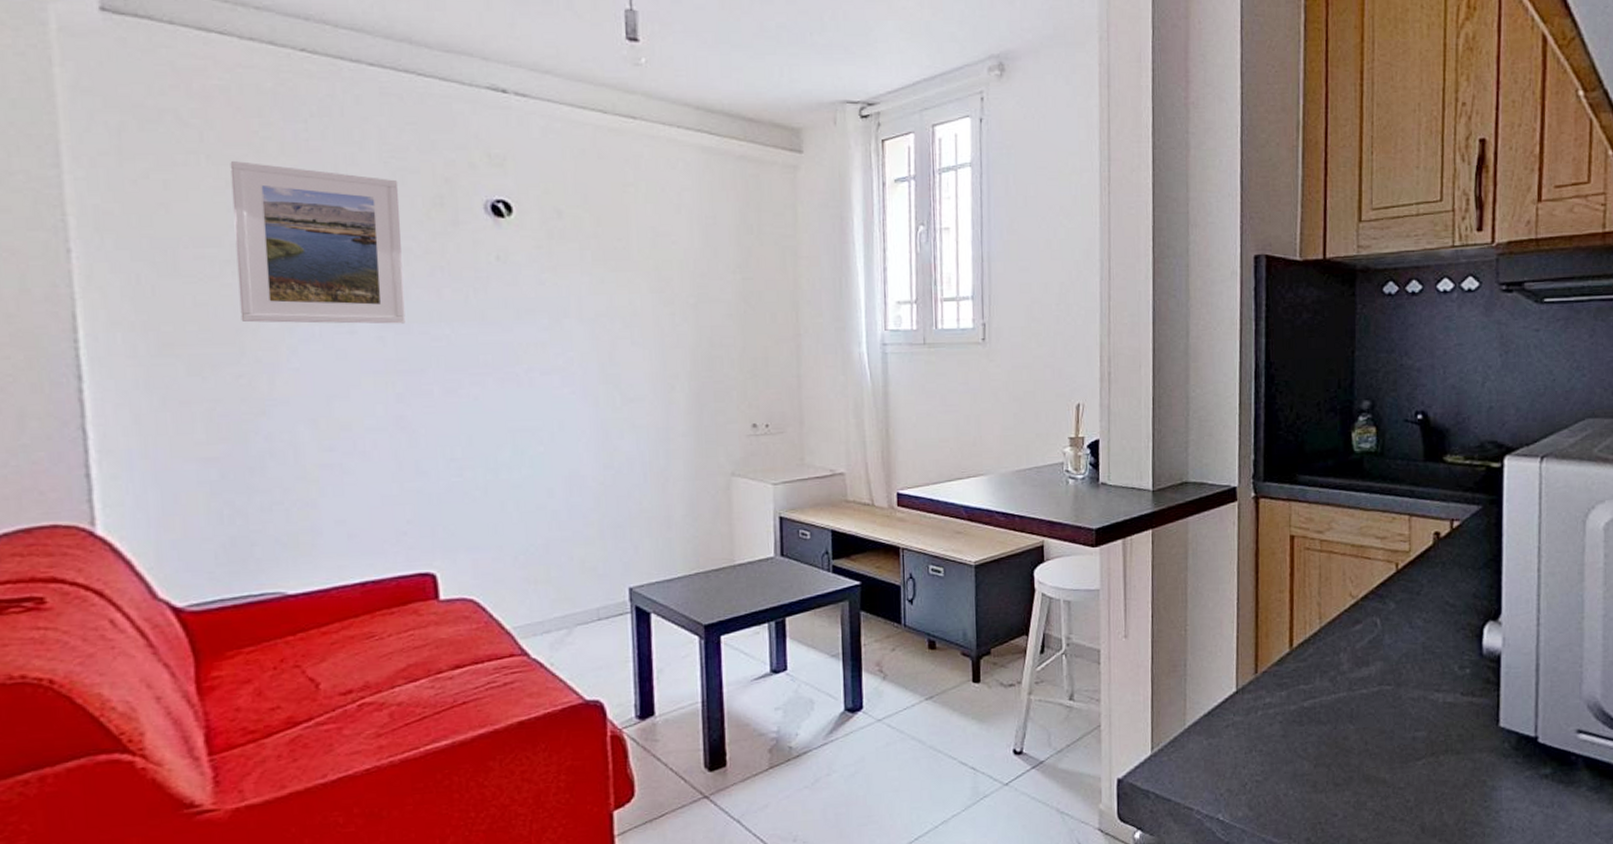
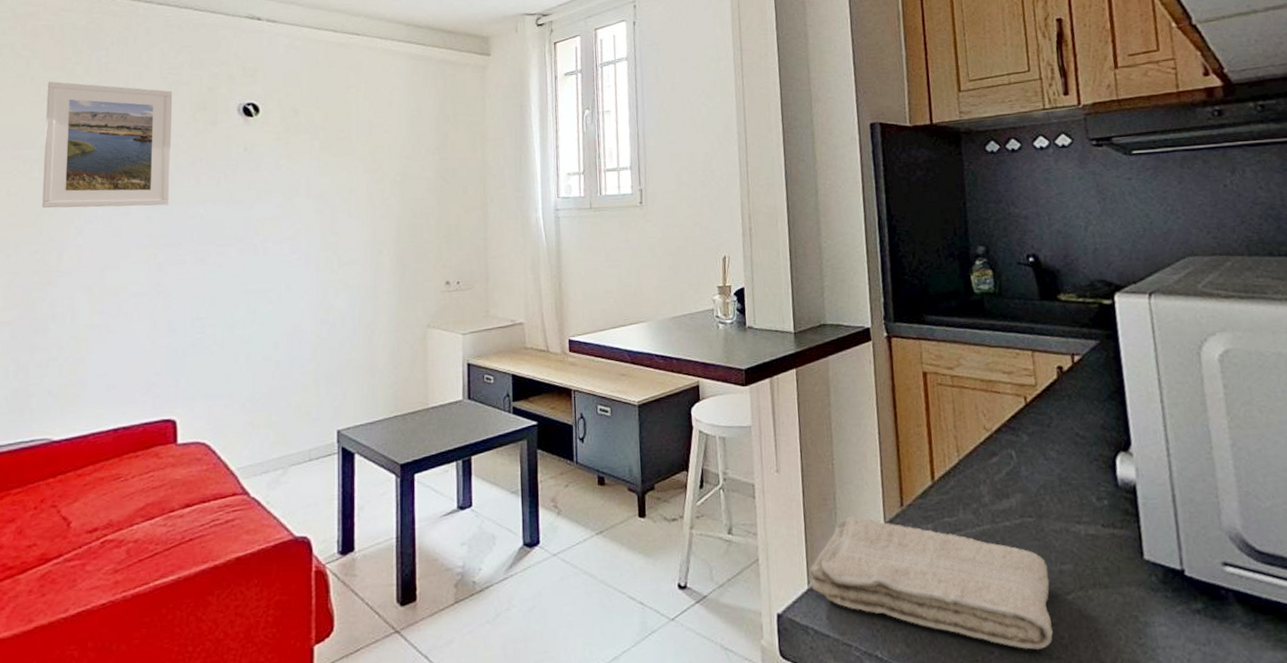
washcloth: none [1153,683,1401,812] -> present [809,516,1054,650]

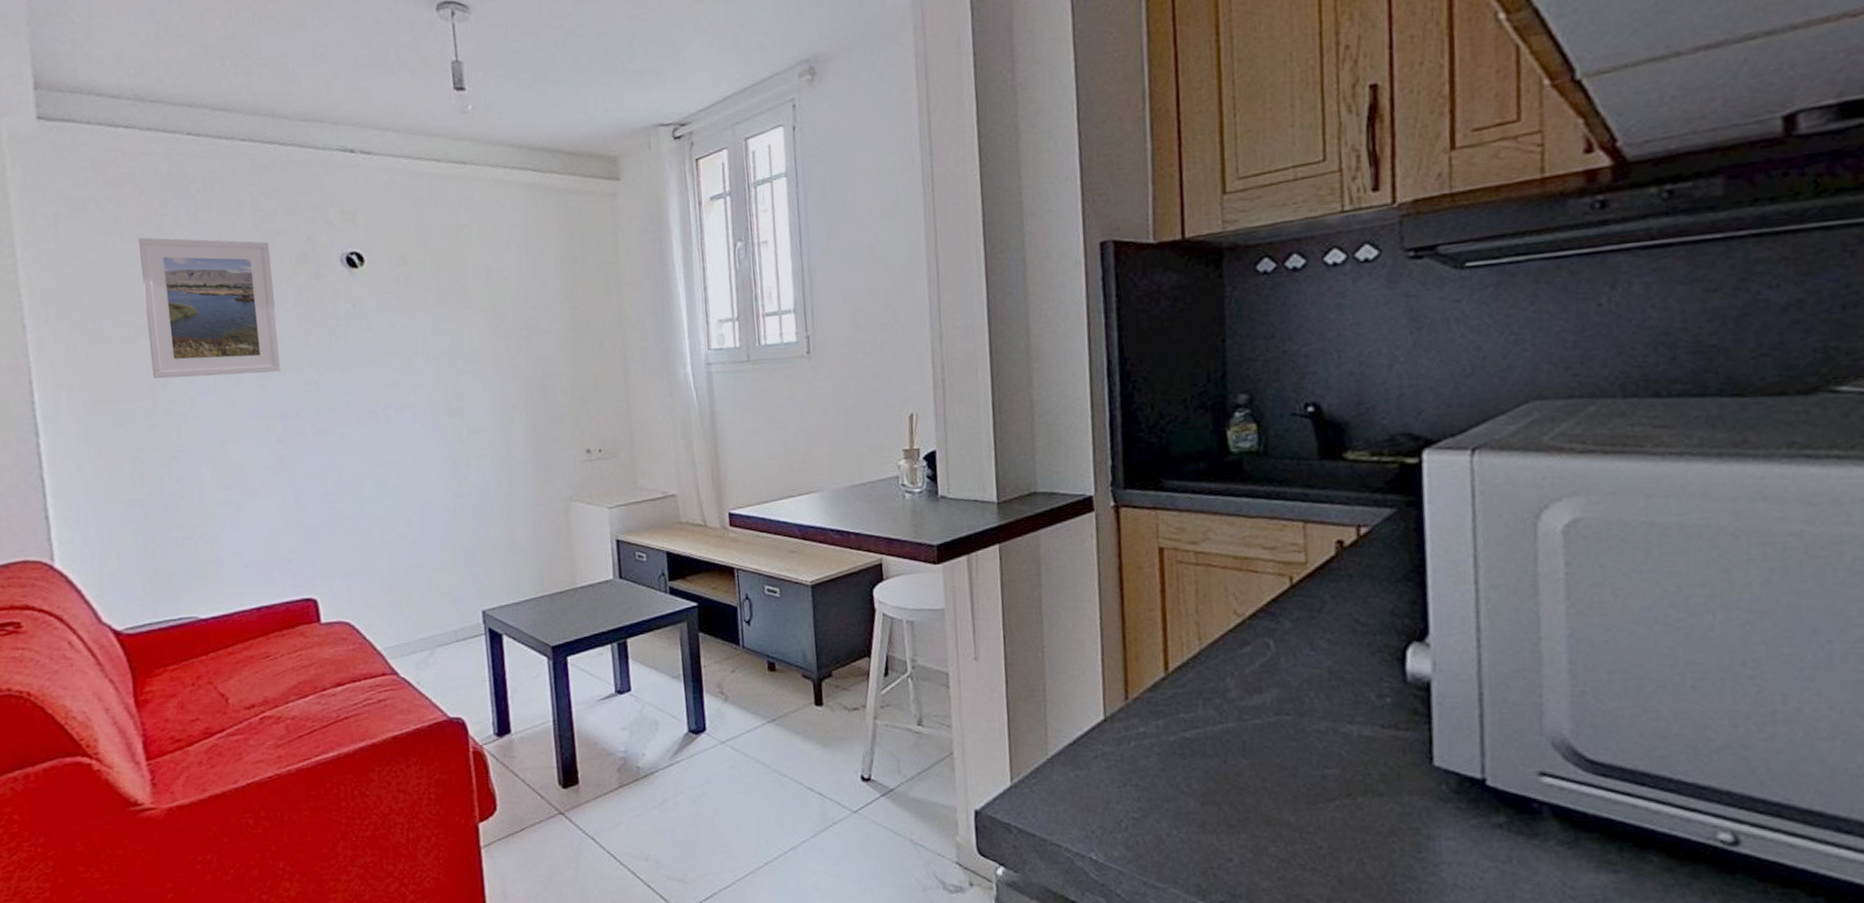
washcloth: present [809,516,1054,650] -> none [1013,710,1309,859]

